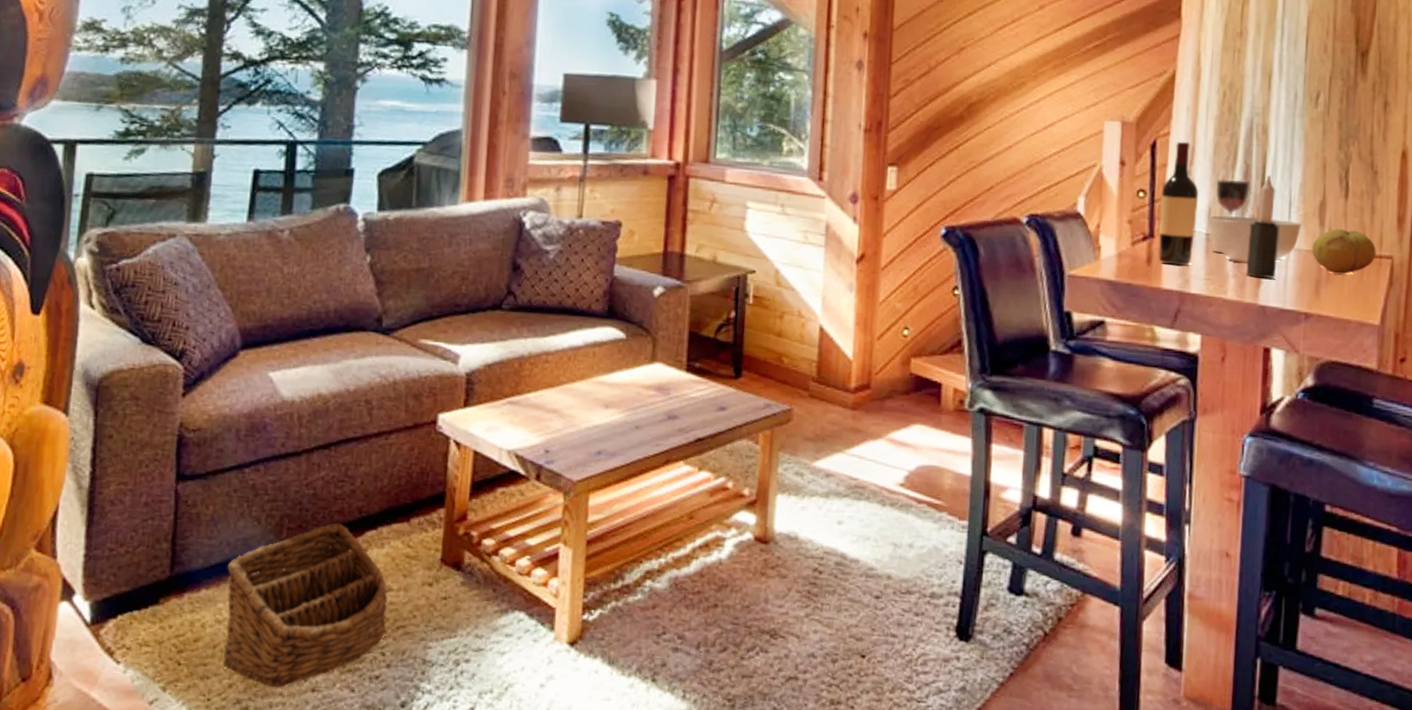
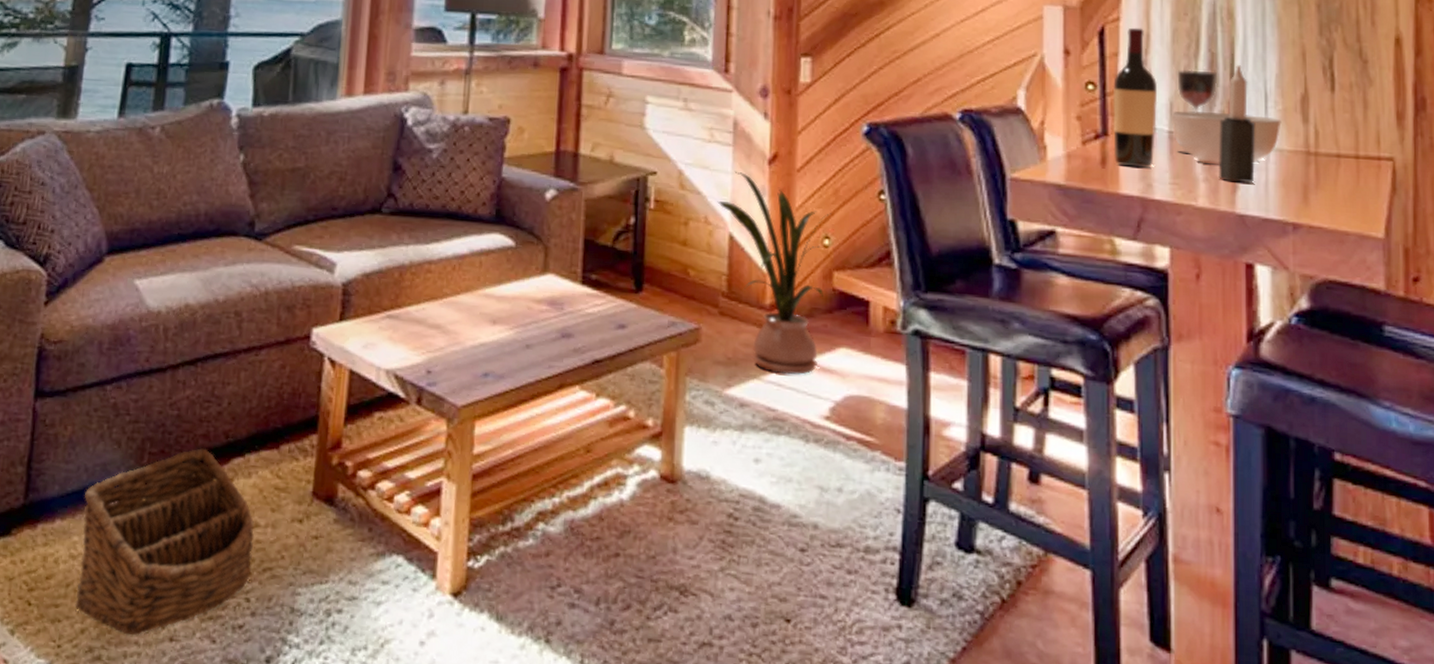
house plant: none [810,269,912,448] -> present [717,171,832,375]
fruit: present [1311,228,1376,275] -> none [1295,126,1374,179]

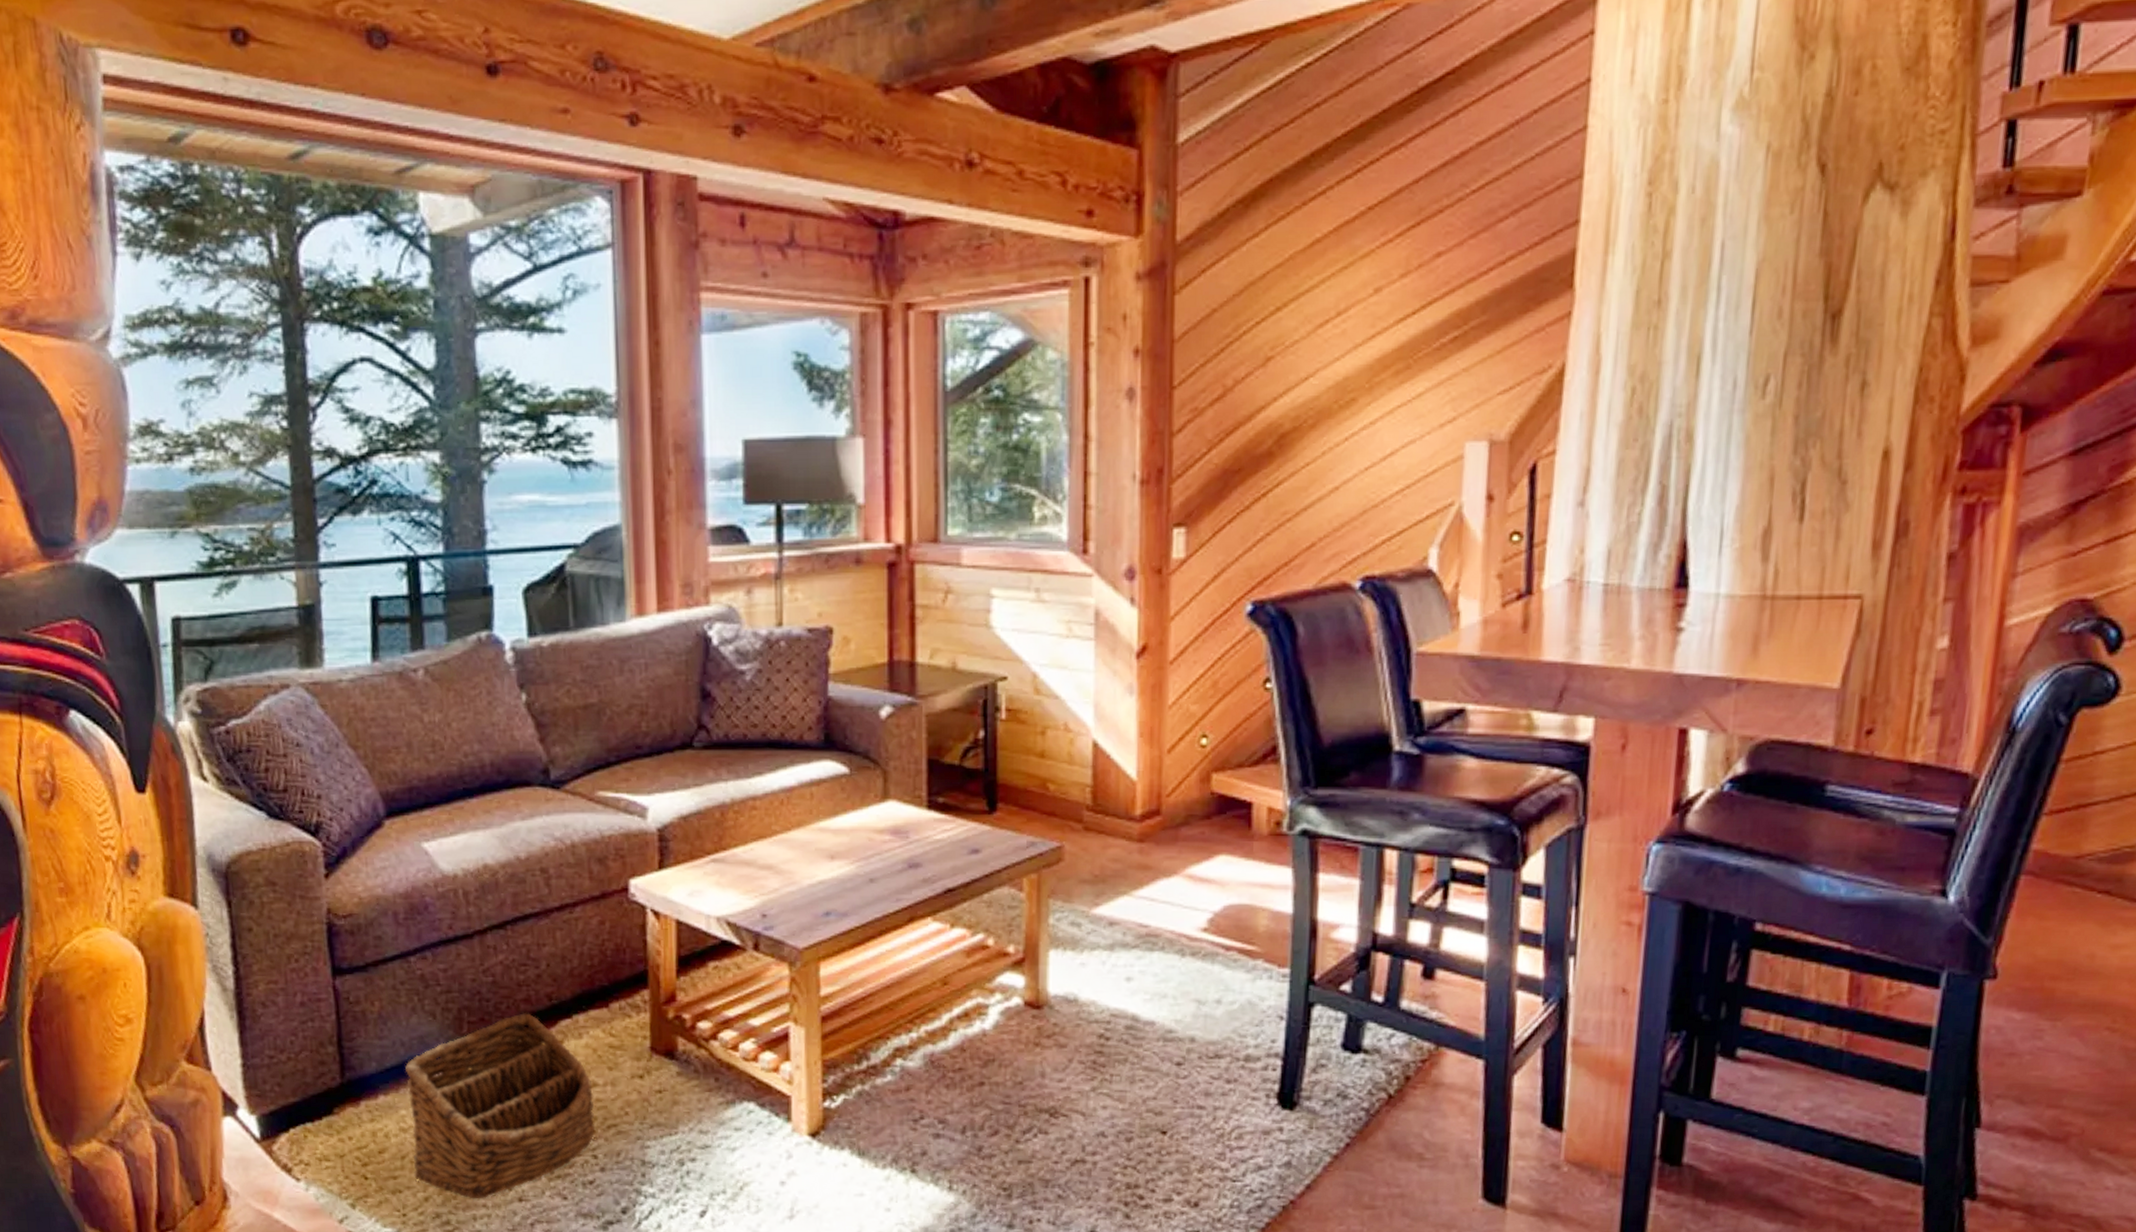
house plant: present [717,171,832,375] -> none [1078,668,1210,887]
wine bottle: present [1113,27,1158,168] -> none [1537,461,1596,629]
bowl: present [1171,111,1282,165] -> none [1607,557,1737,619]
wineglass: present [1177,69,1218,154] -> none [1612,507,1668,609]
candle: present [1218,65,1256,183] -> none [1657,498,1706,638]

